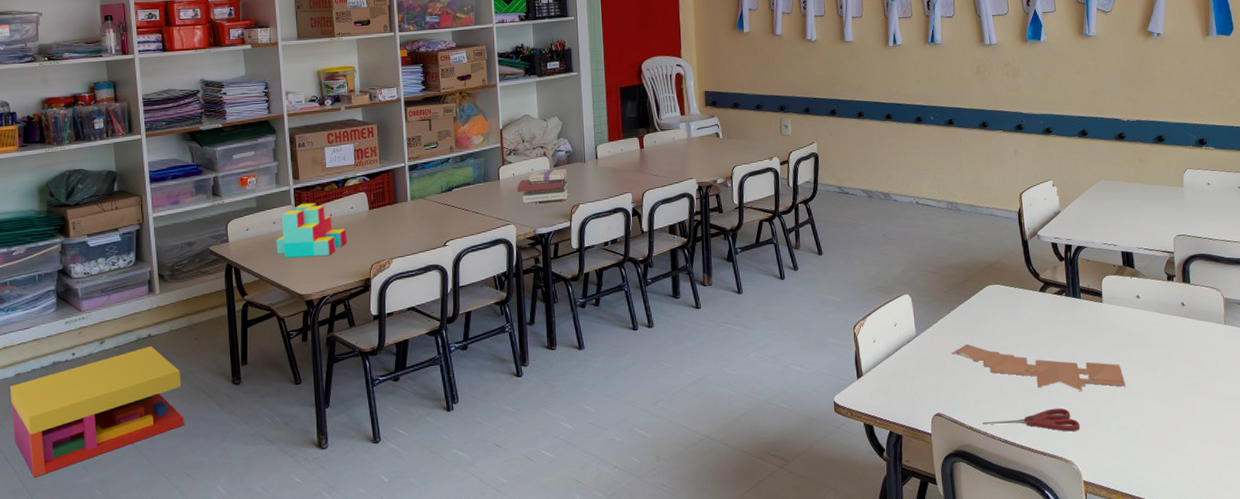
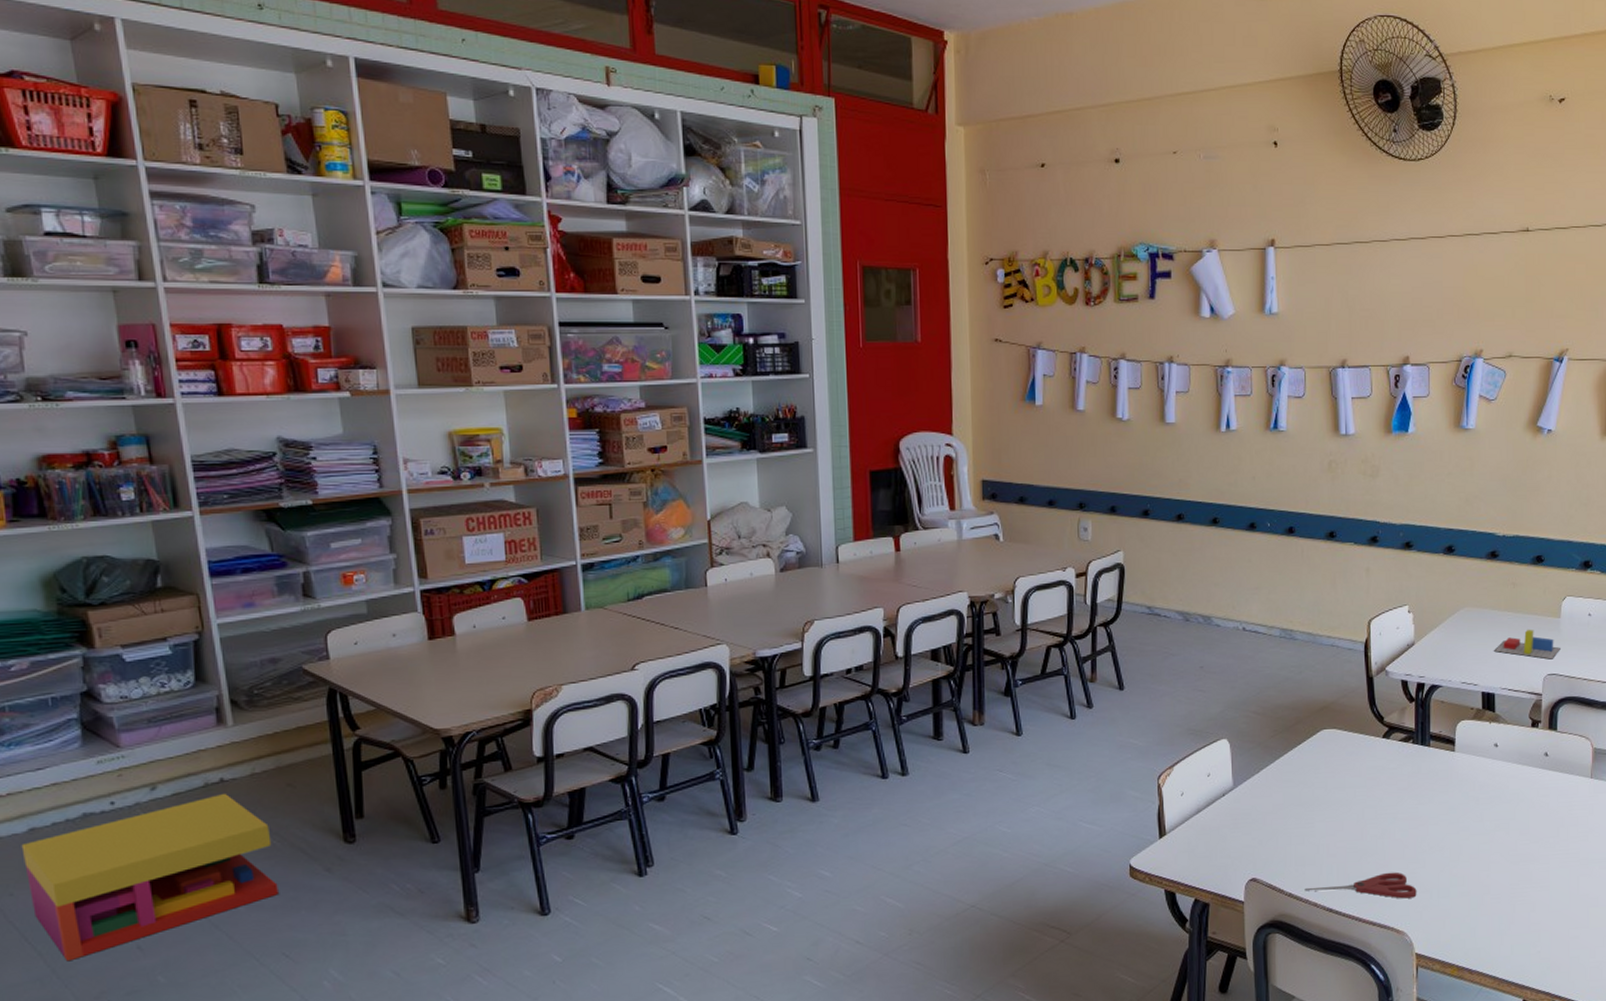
toy blocks: present [276,202,347,258] -> none [398,609,498,682]
books: present [517,169,570,204] -> none [730,575,802,618]
papers: present [951,344,1126,391] -> none [1274,798,1473,853]
toy blocks: none [1129,197,1186,223] -> present [1494,629,1560,660]

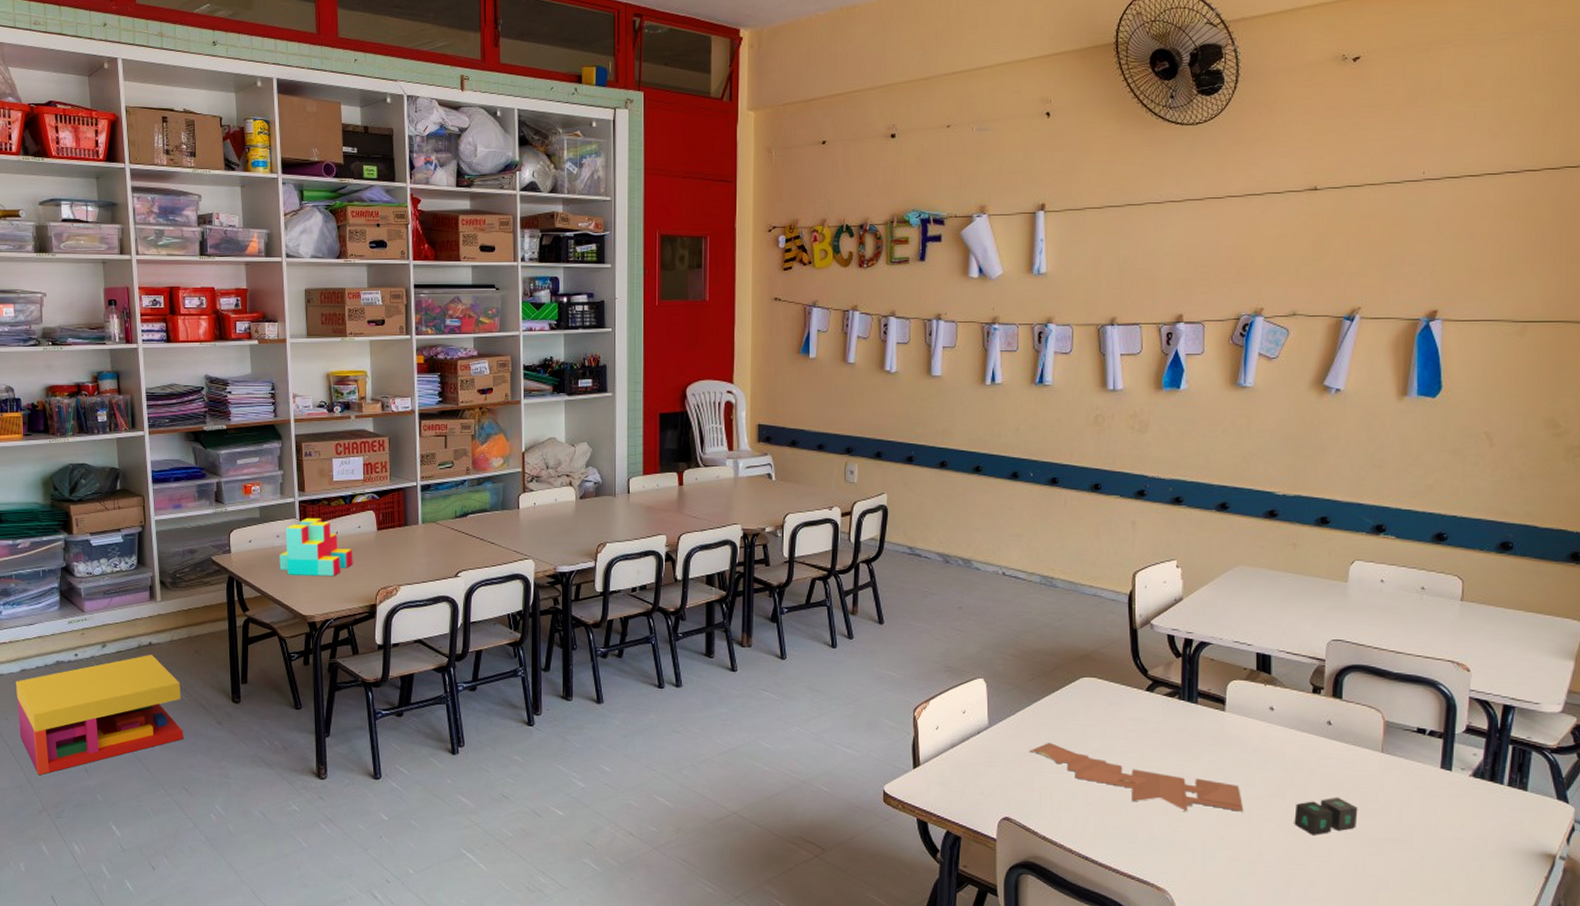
toy blocks: none [398,609,498,682] -> present [279,517,353,576]
papers: none [1274,798,1473,853] -> present [1029,743,1244,812]
scissors: present [1304,872,1417,899] -> none [1059,827,1180,856]
toy blocks: present [1494,629,1560,660] -> none [1271,591,1347,625]
toy block: none [1517,824,1572,863] -> present [1294,797,1358,835]

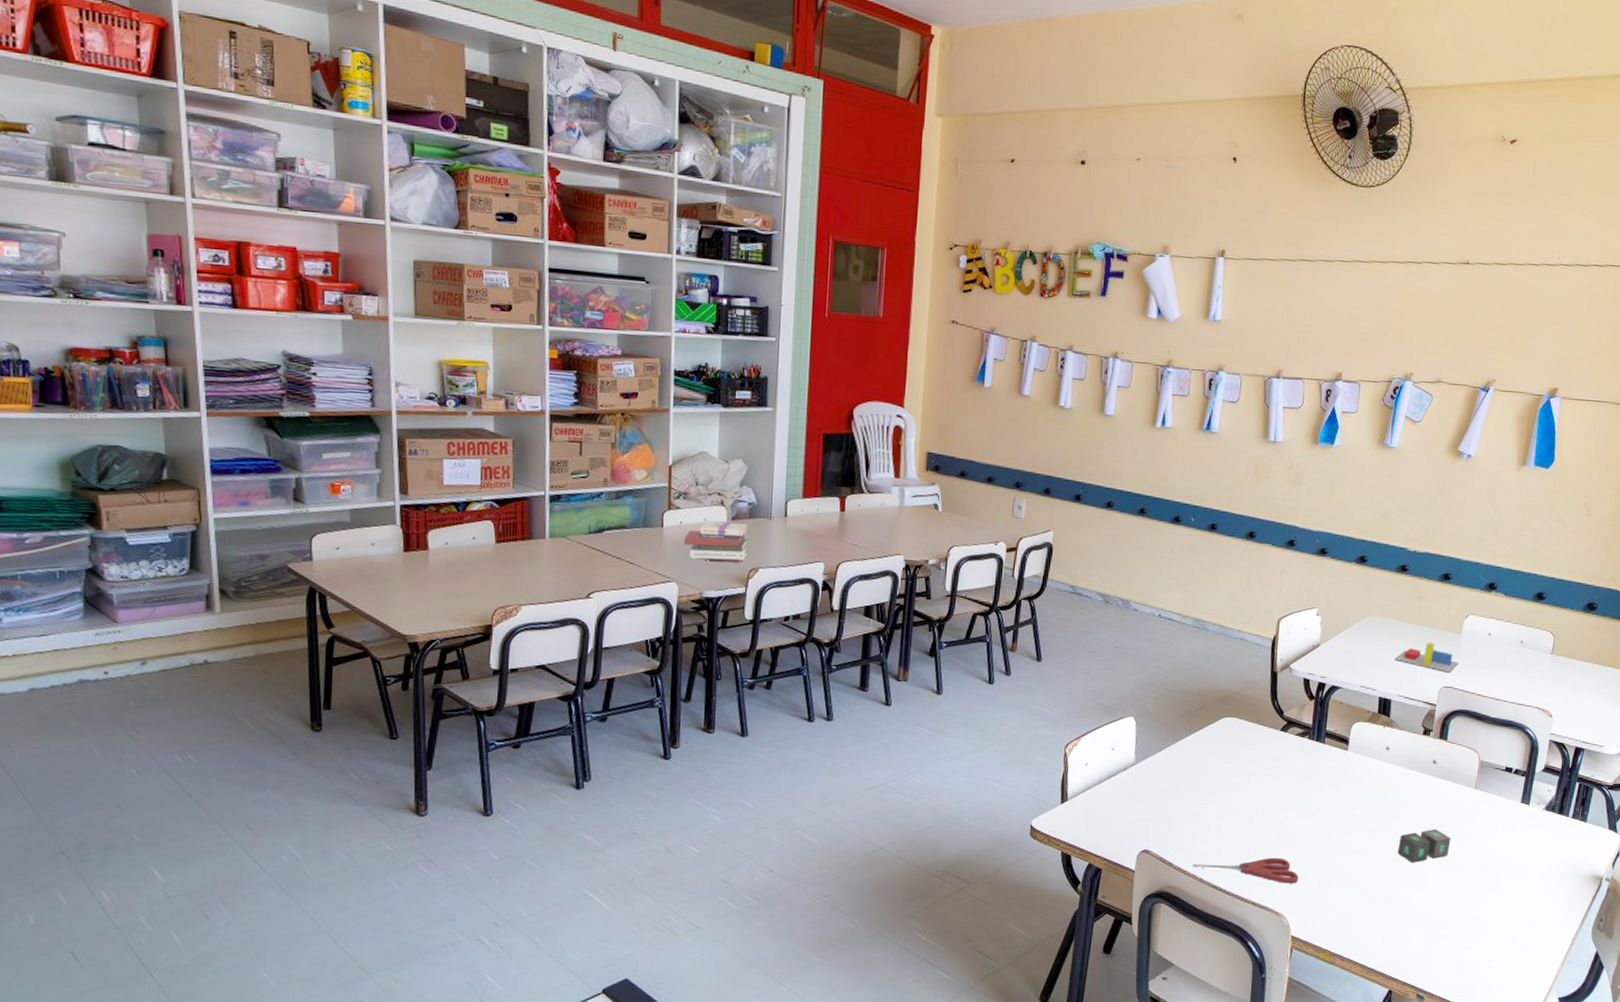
toy box: present [15,654,183,776] -> none [21,673,248,813]
toy blocks: present [279,517,353,576] -> none [374,524,466,592]
books: none [538,502,596,538] -> present [683,522,749,562]
papers: present [1029,743,1244,812] -> none [1171,779,1356,843]
scissors: none [1059,827,1180,856] -> present [1192,857,1299,884]
toy blocks: none [1271,591,1347,625] -> present [1395,642,1459,673]

